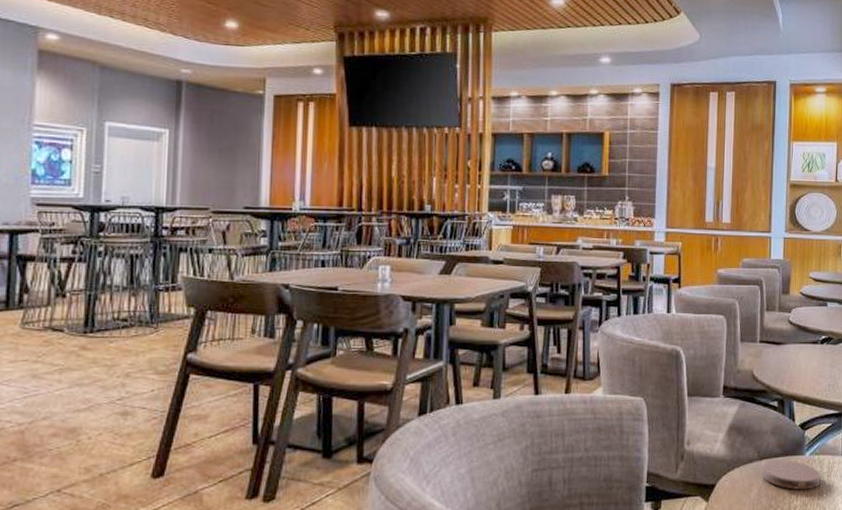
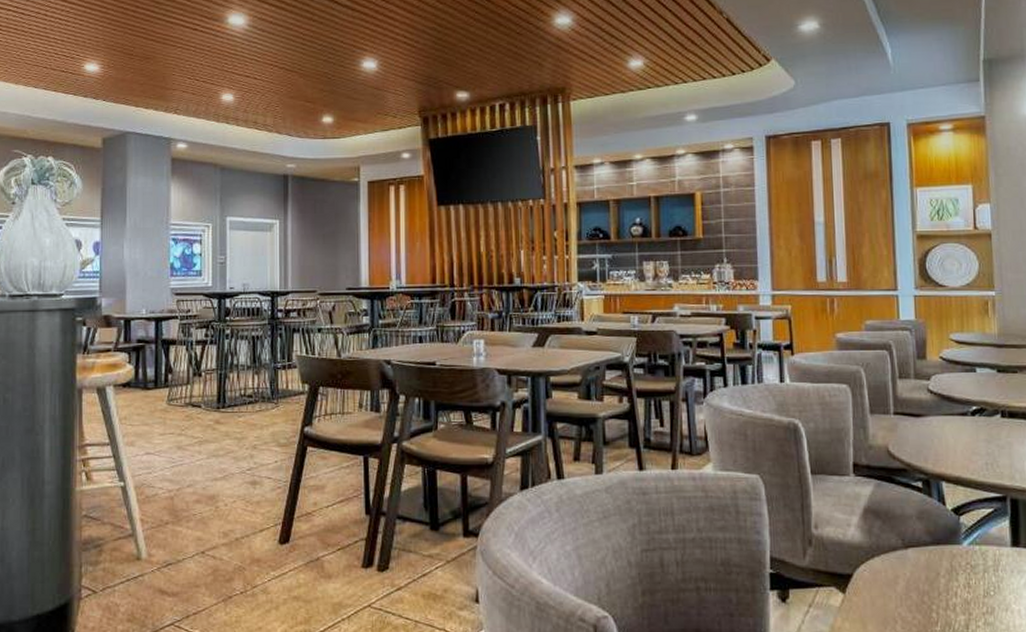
coaster: present [761,460,821,490] -> none [908,549,986,586]

